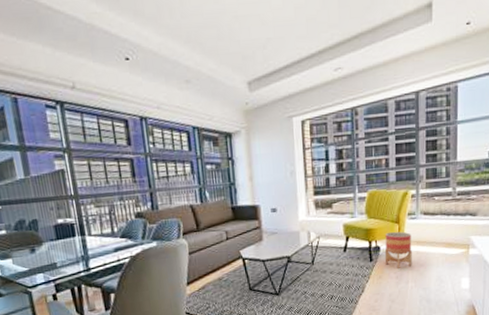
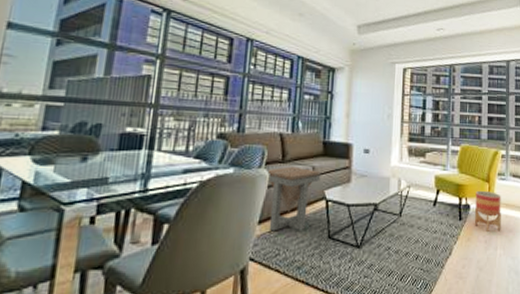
side table: none [186,233,235,290] -> present [267,166,321,231]

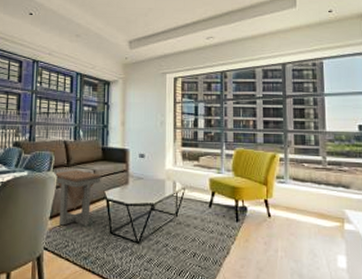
planter: present [474,190,501,232] -> none [252,193,282,234]

